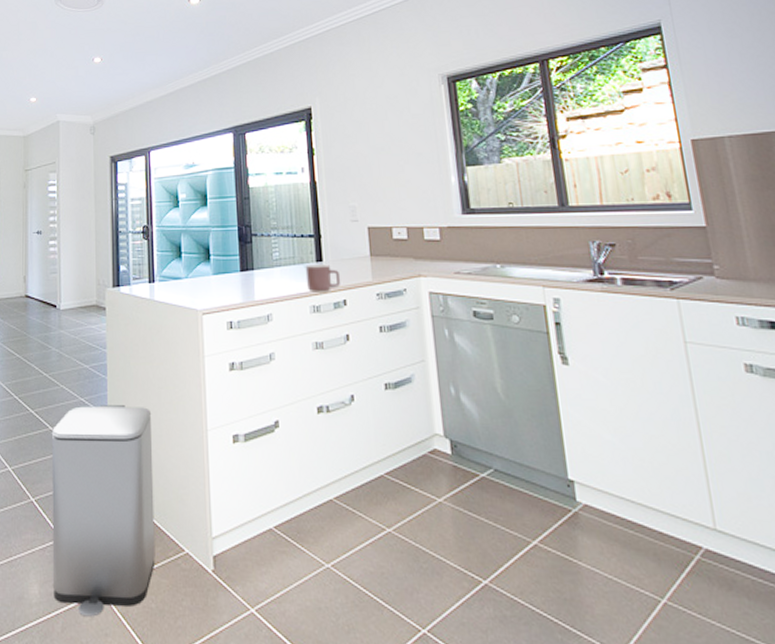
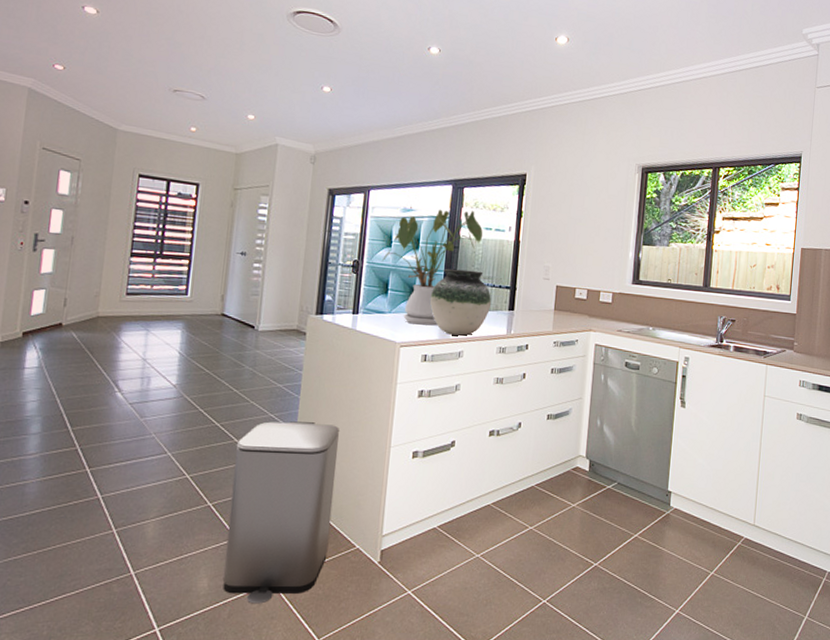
house plant: none [172,157,274,288] -> present [382,209,483,326]
vase: none [226,221,295,296] -> present [429,268,491,336]
mug: present [305,263,341,294] -> none [497,311,527,338]

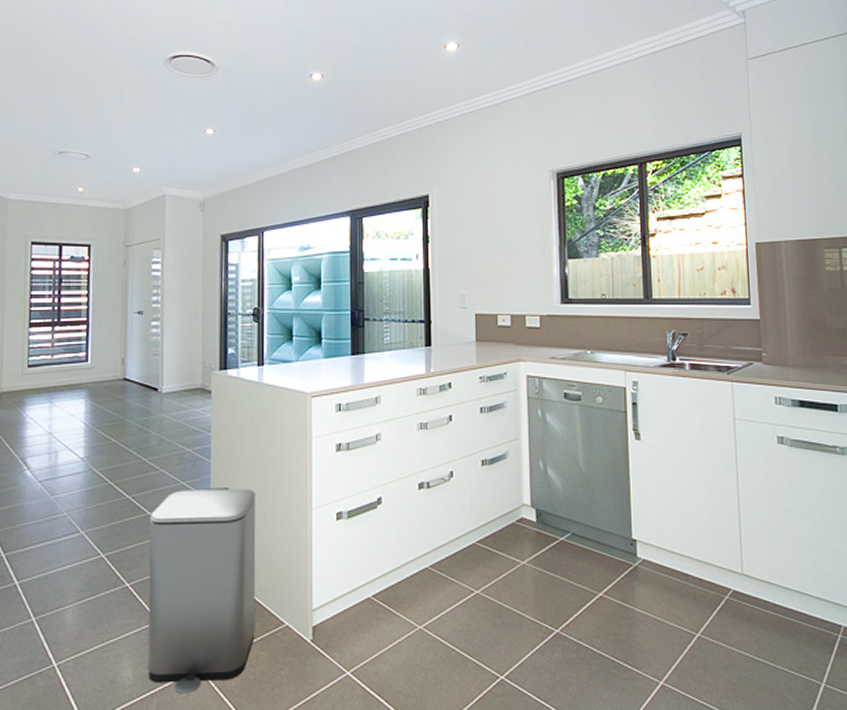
house plant: present [382,209,483,326] -> none [284,242,389,371]
vase: present [429,268,491,336] -> none [338,306,405,379]

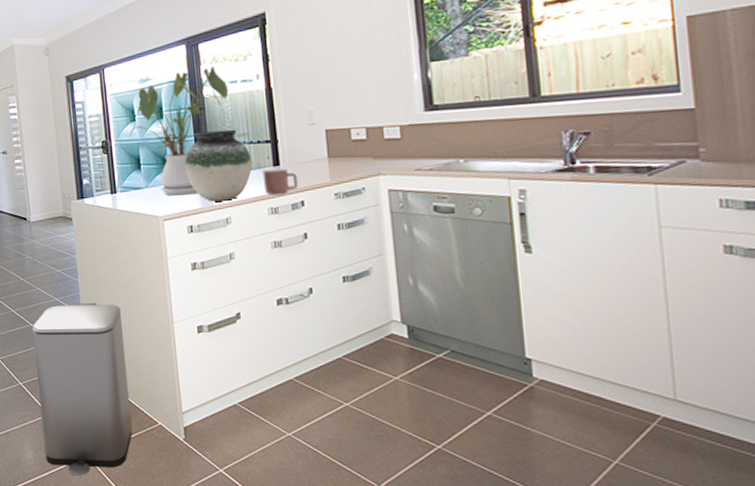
house plant: none [284,242,389,371] -> present [129,66,229,196]
vase: none [338,306,405,379] -> present [184,129,252,202]
mug: none [414,348,448,377] -> present [262,167,299,197]

